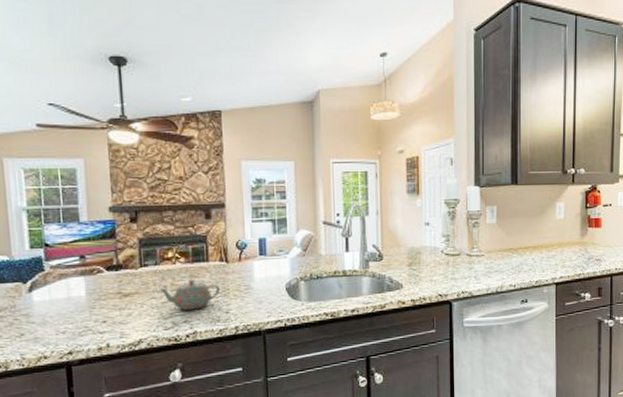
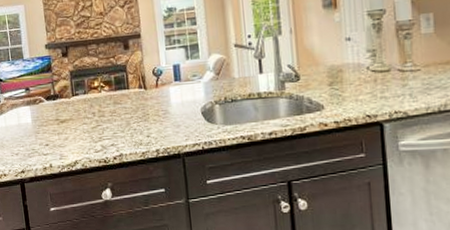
teapot: present [159,279,220,310] -> none [88,106,141,135]

